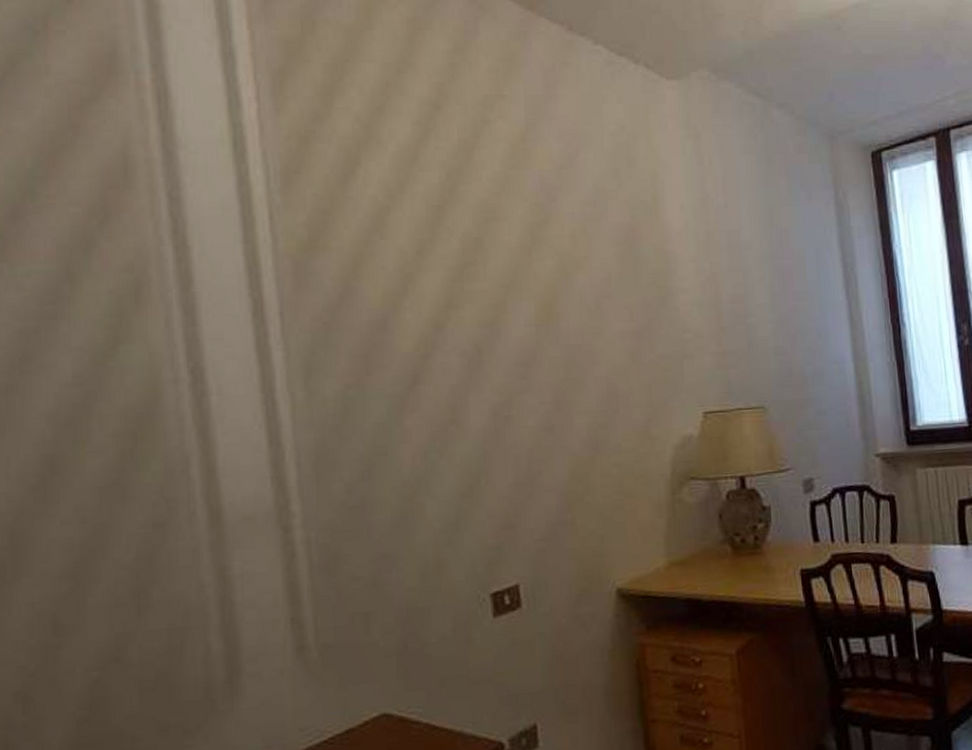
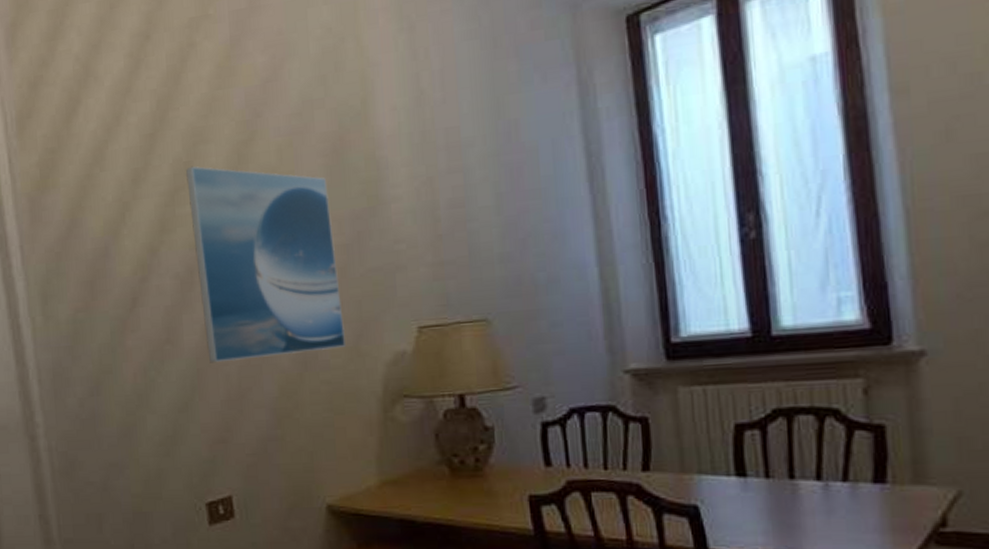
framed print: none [475,242,637,446] -> present [185,166,347,363]

